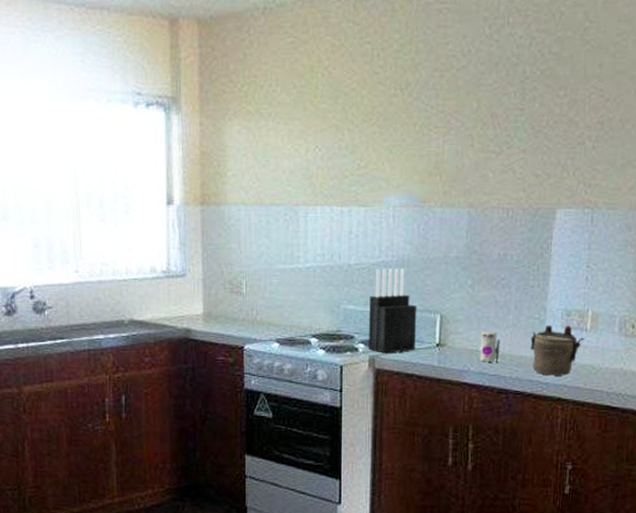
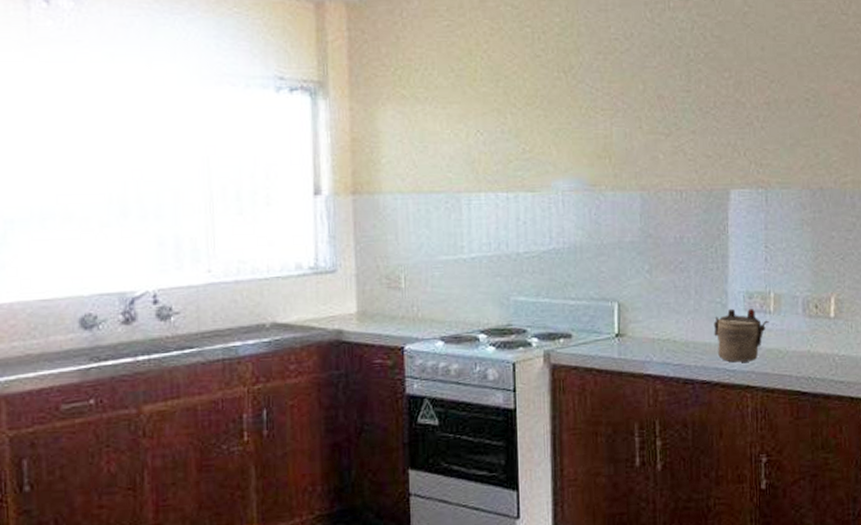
knife block: present [368,268,417,353] -> none [541,255,594,347]
toy: present [479,331,500,362] -> none [661,318,683,351]

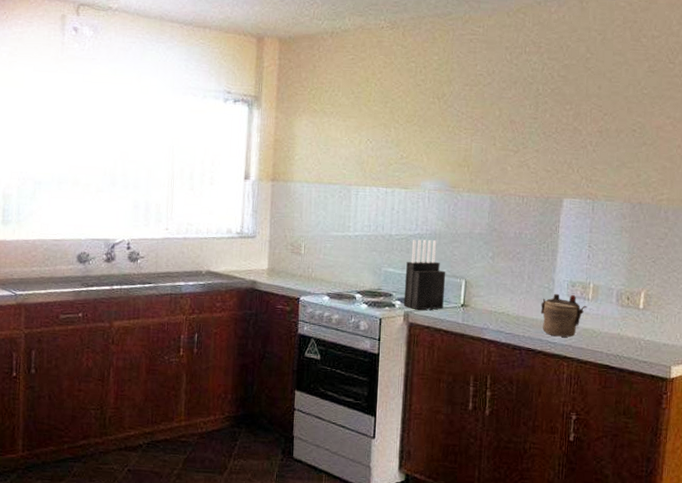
knife block: none [541,255,594,347] -> present [403,239,446,310]

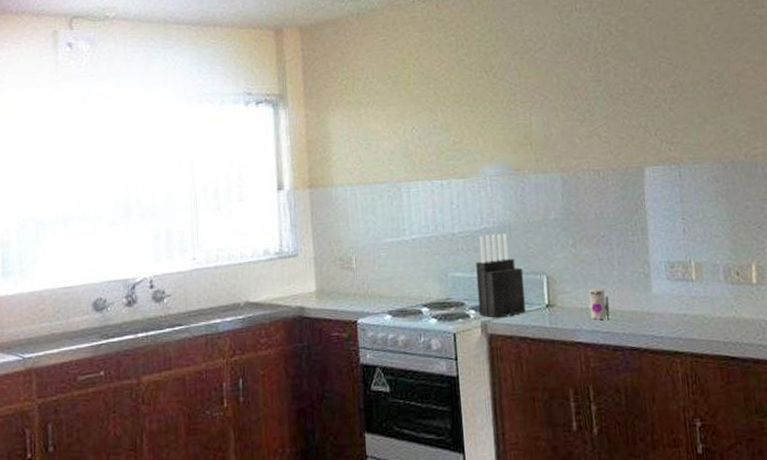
toy: none [497,295,515,323] -> present [588,288,610,320]
teapot: present [540,293,587,337] -> none [638,278,692,329]

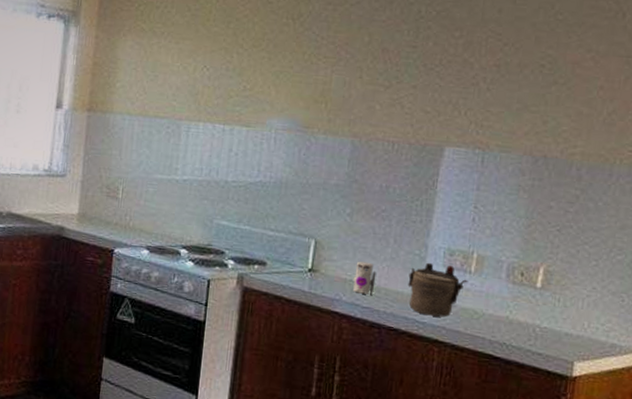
knife block: present [476,233,526,318] -> none [237,188,292,273]
teapot: none [638,278,692,329] -> present [407,262,468,317]

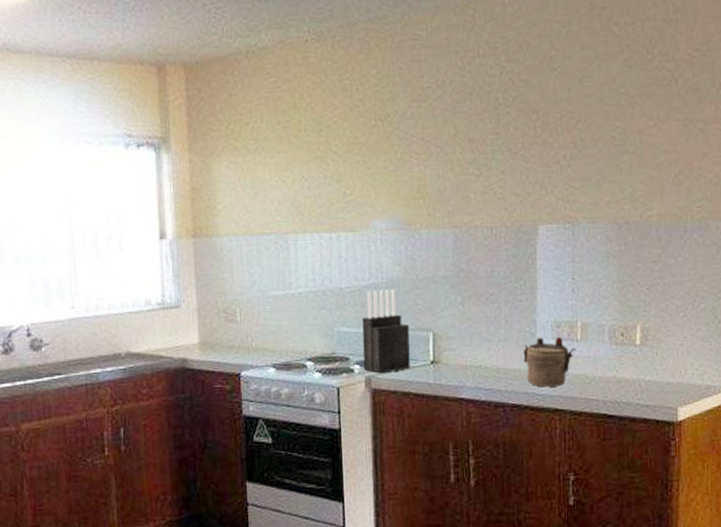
knife block: none [237,188,292,273] -> present [362,289,410,373]
toy: present [353,261,376,295] -> none [473,346,494,377]

